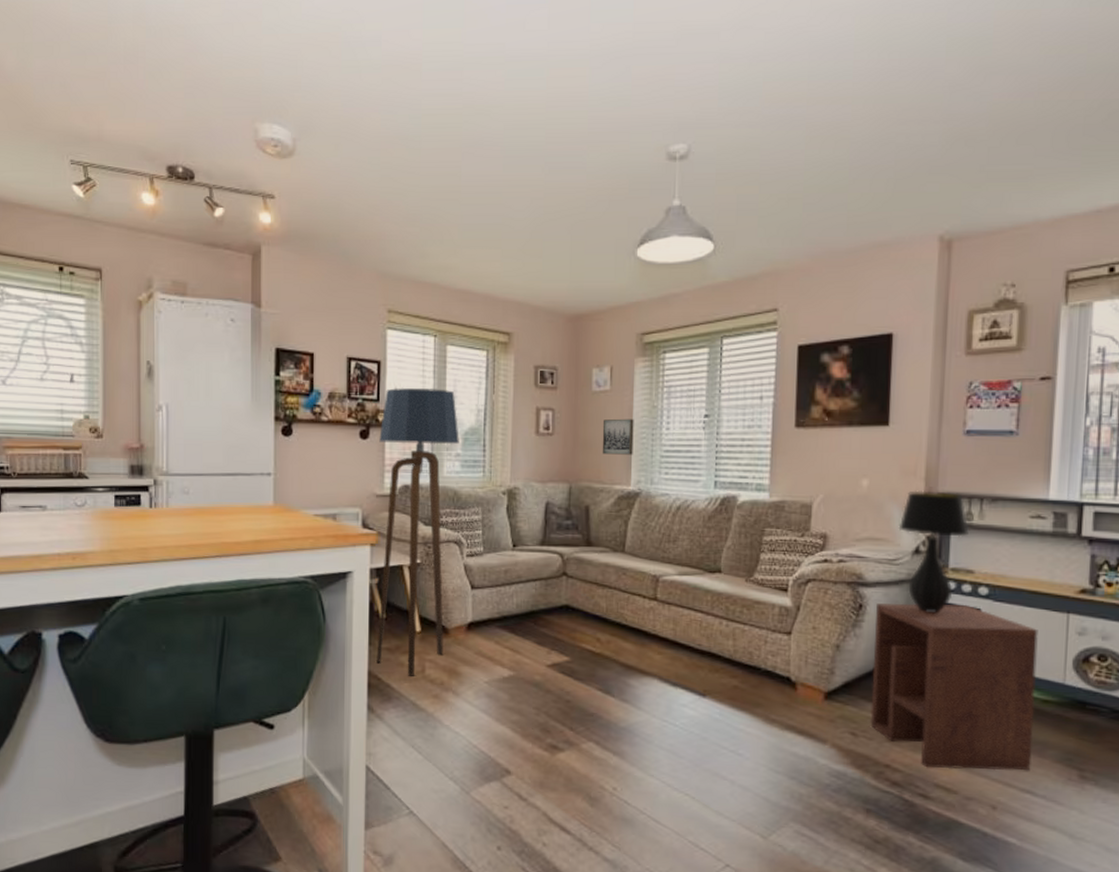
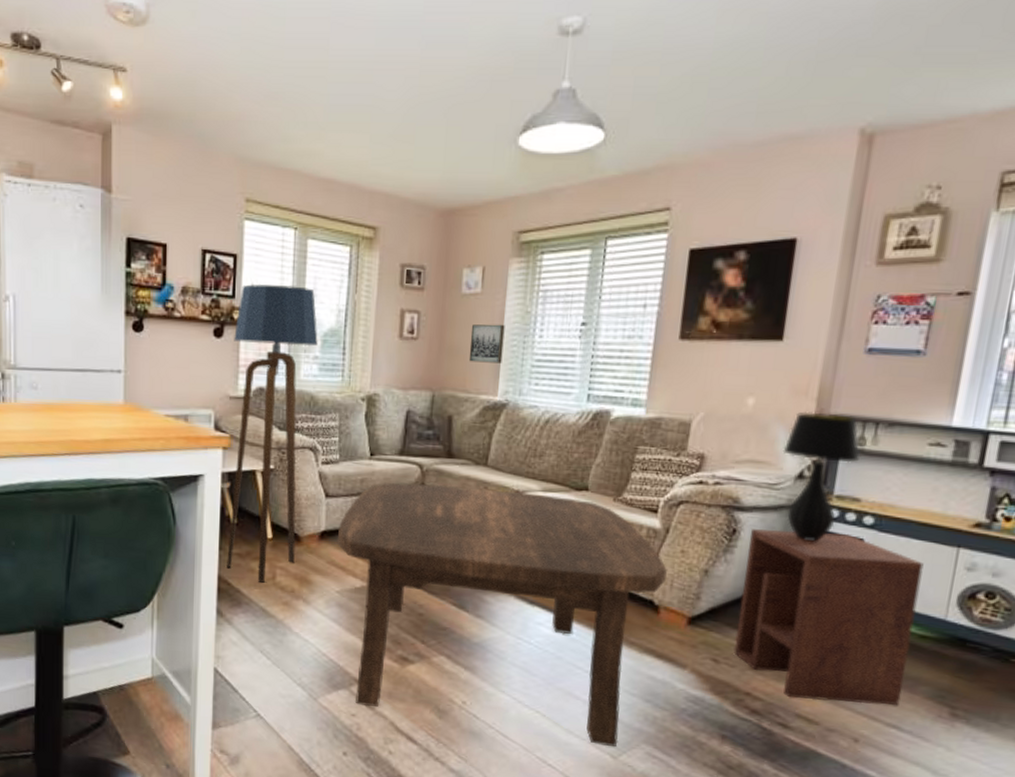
coffee table: none [483,571,801,826] -> present [337,481,667,747]

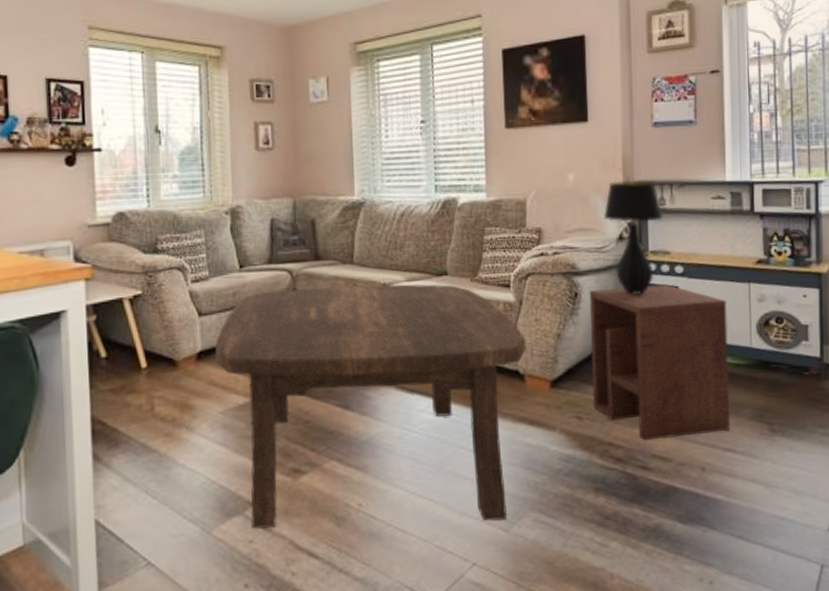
floor lamp: present [227,283,318,583] -> none [87,108,176,417]
wall art: present [468,324,505,364] -> none [322,128,355,166]

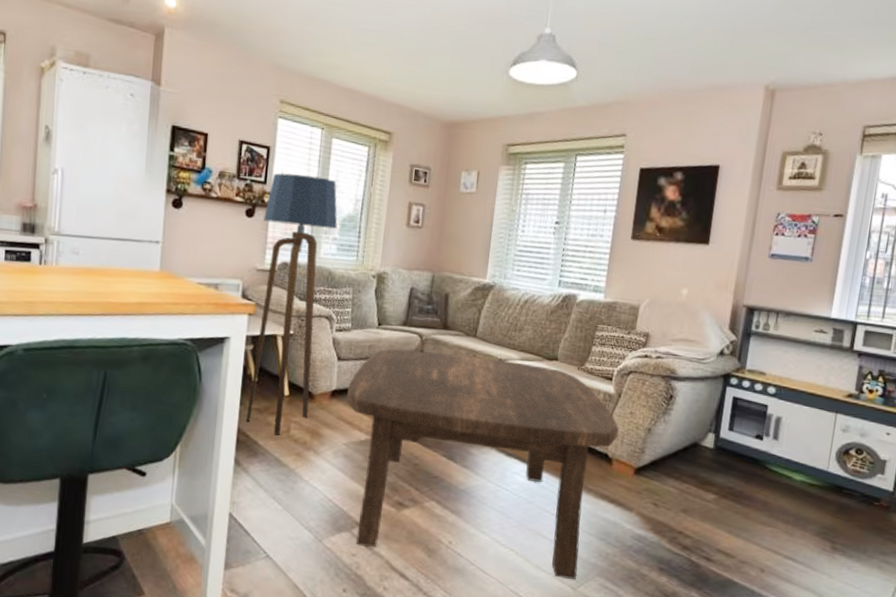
floor lamp: none [87,108,176,417] -> present [246,173,338,435]
side table: present [589,283,730,441] -> none [670,395,812,541]
table lamp: present [603,180,664,295] -> none [708,301,766,407]

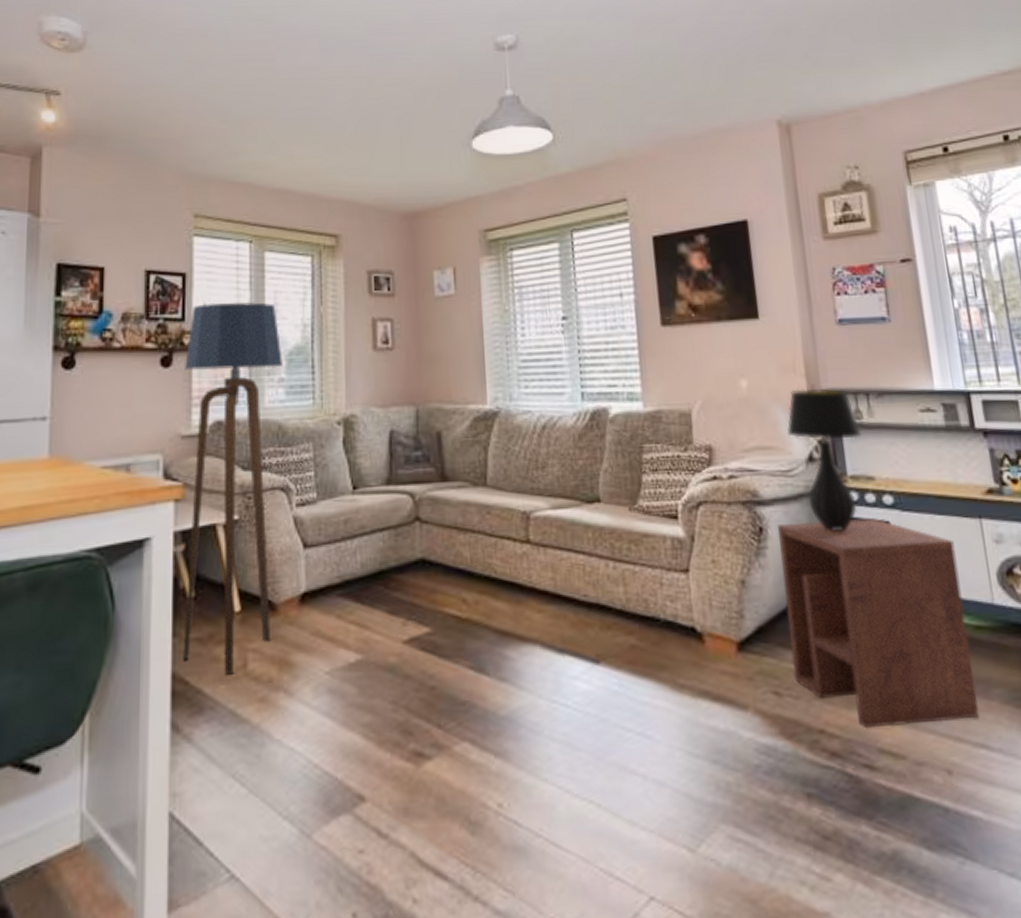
coffee table: present [346,348,619,579] -> none [321,512,703,836]
side table: none [670,395,812,541] -> present [778,517,980,729]
table lamp: none [708,301,766,407] -> present [786,388,862,532]

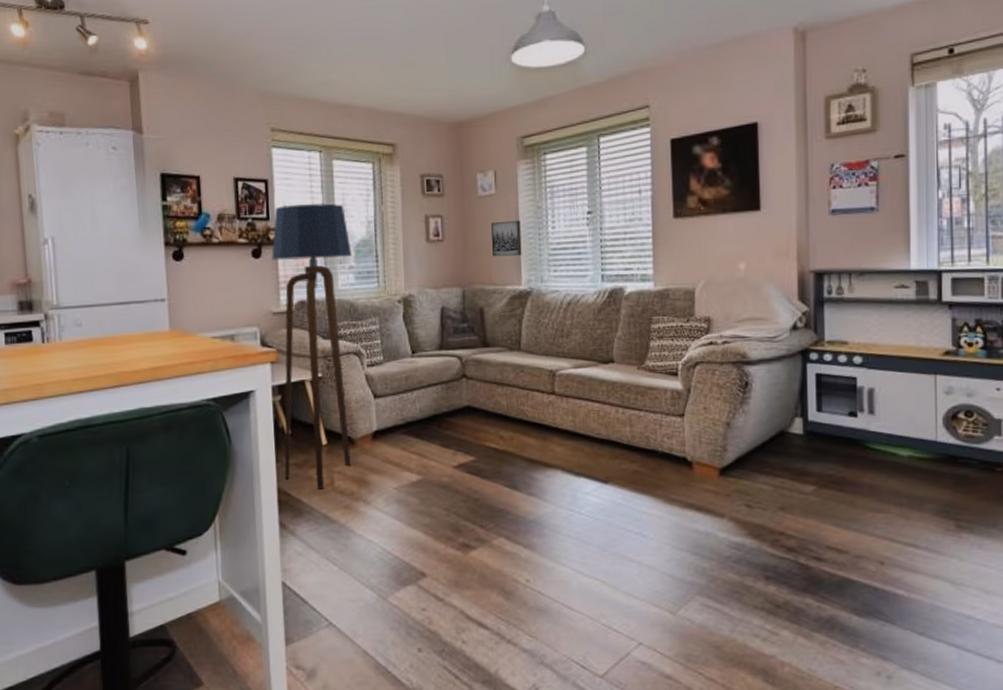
wall art: none [449,325,487,369] -> present [490,220,522,257]
side table: present [778,517,980,729] -> none [760,374,912,532]
table lamp: present [786,388,862,532] -> none [776,269,842,385]

